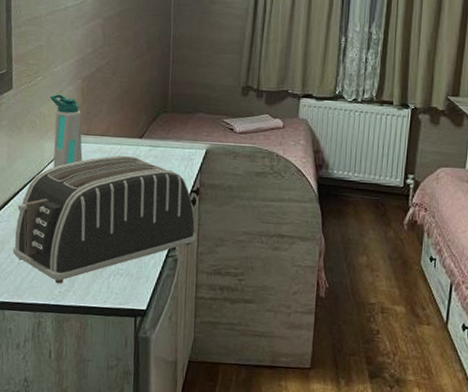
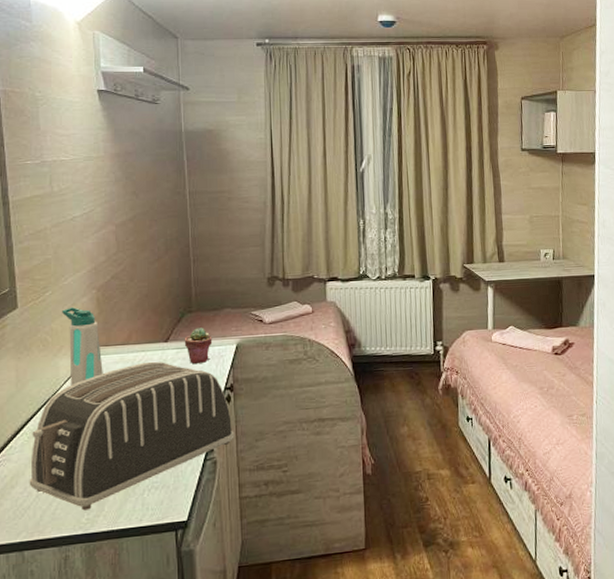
potted succulent: none [157,128,184,164] -> present [184,327,213,365]

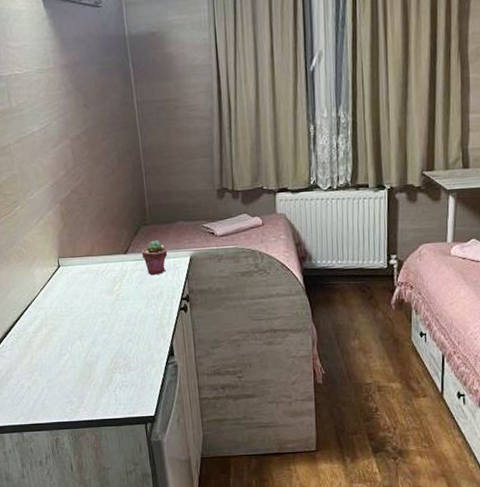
toaster: present [29,361,235,511] -> none [18,272,192,402]
water bottle: present [62,307,103,385] -> none [32,221,73,293]

